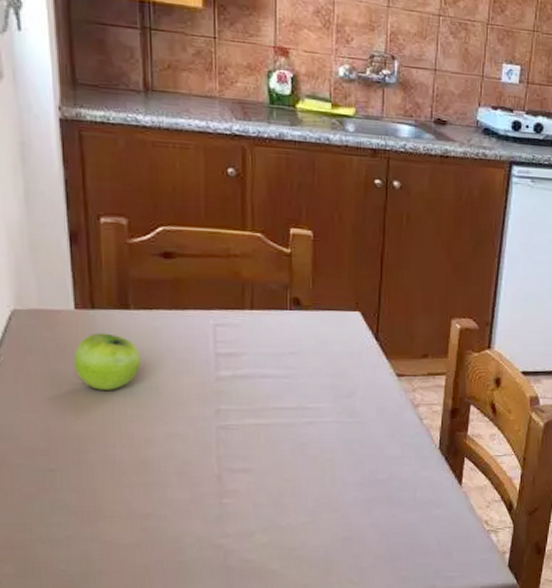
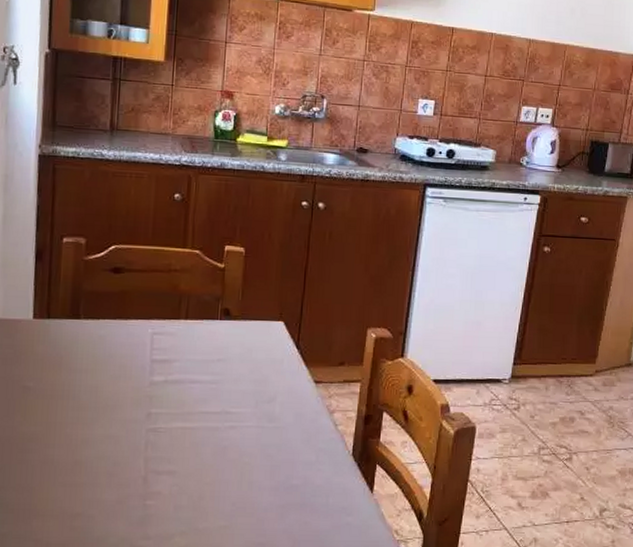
fruit: present [73,333,142,390] -> none [26,340,86,393]

